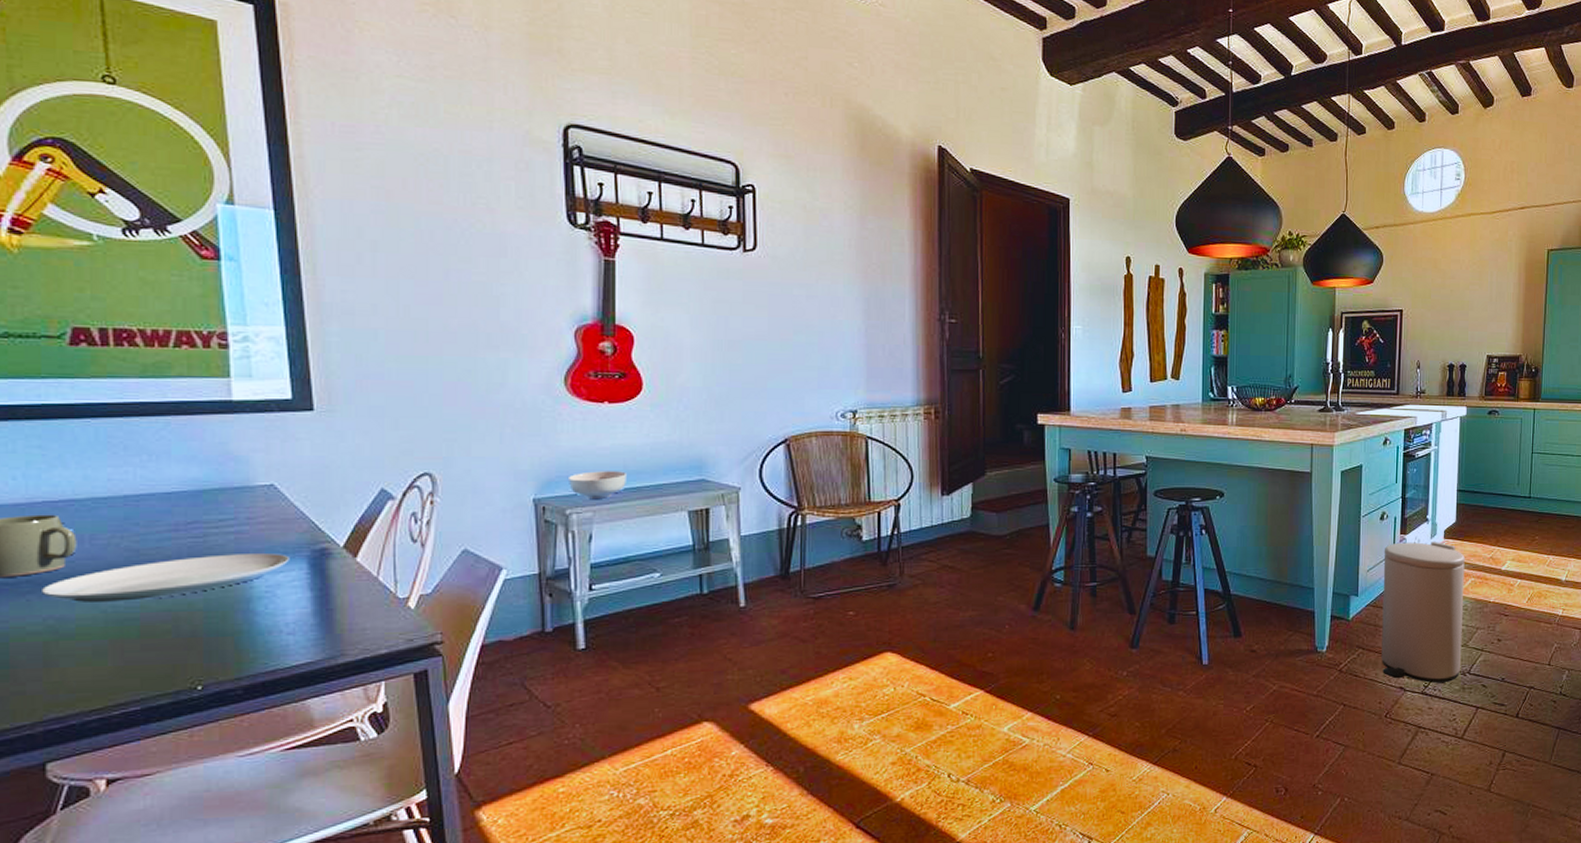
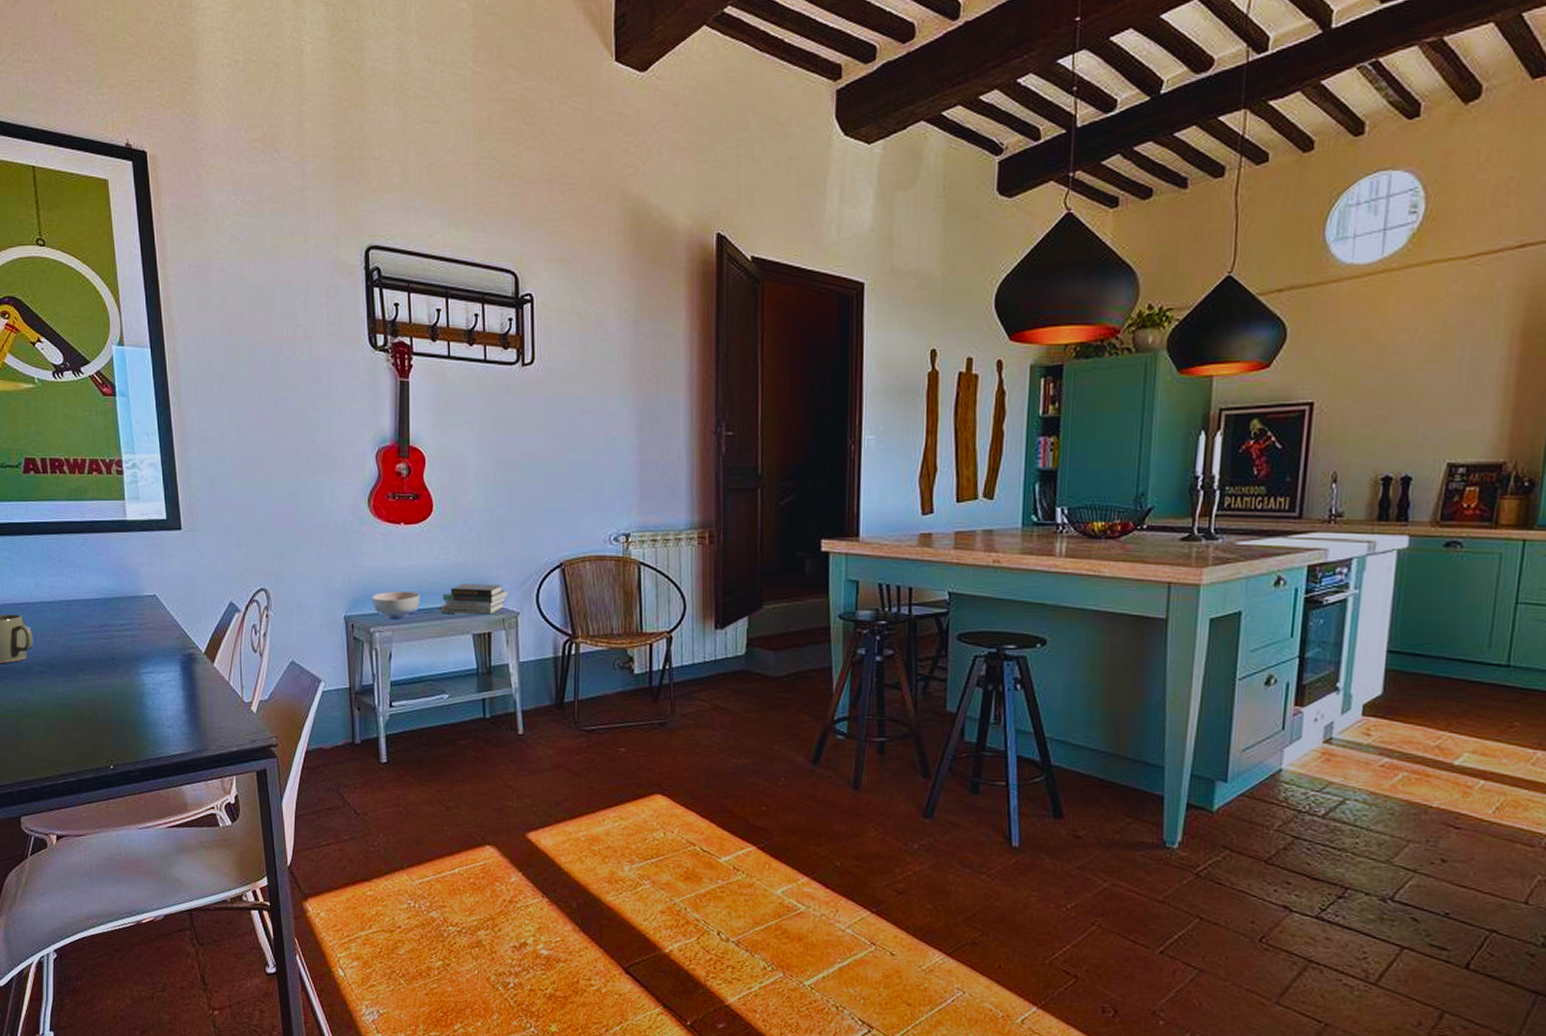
plate: present [42,553,290,602] -> none [14,654,168,690]
books: none [650,461,728,491] -> present [439,583,508,615]
pedal bin: present [1381,541,1465,683] -> none [1257,716,1394,907]

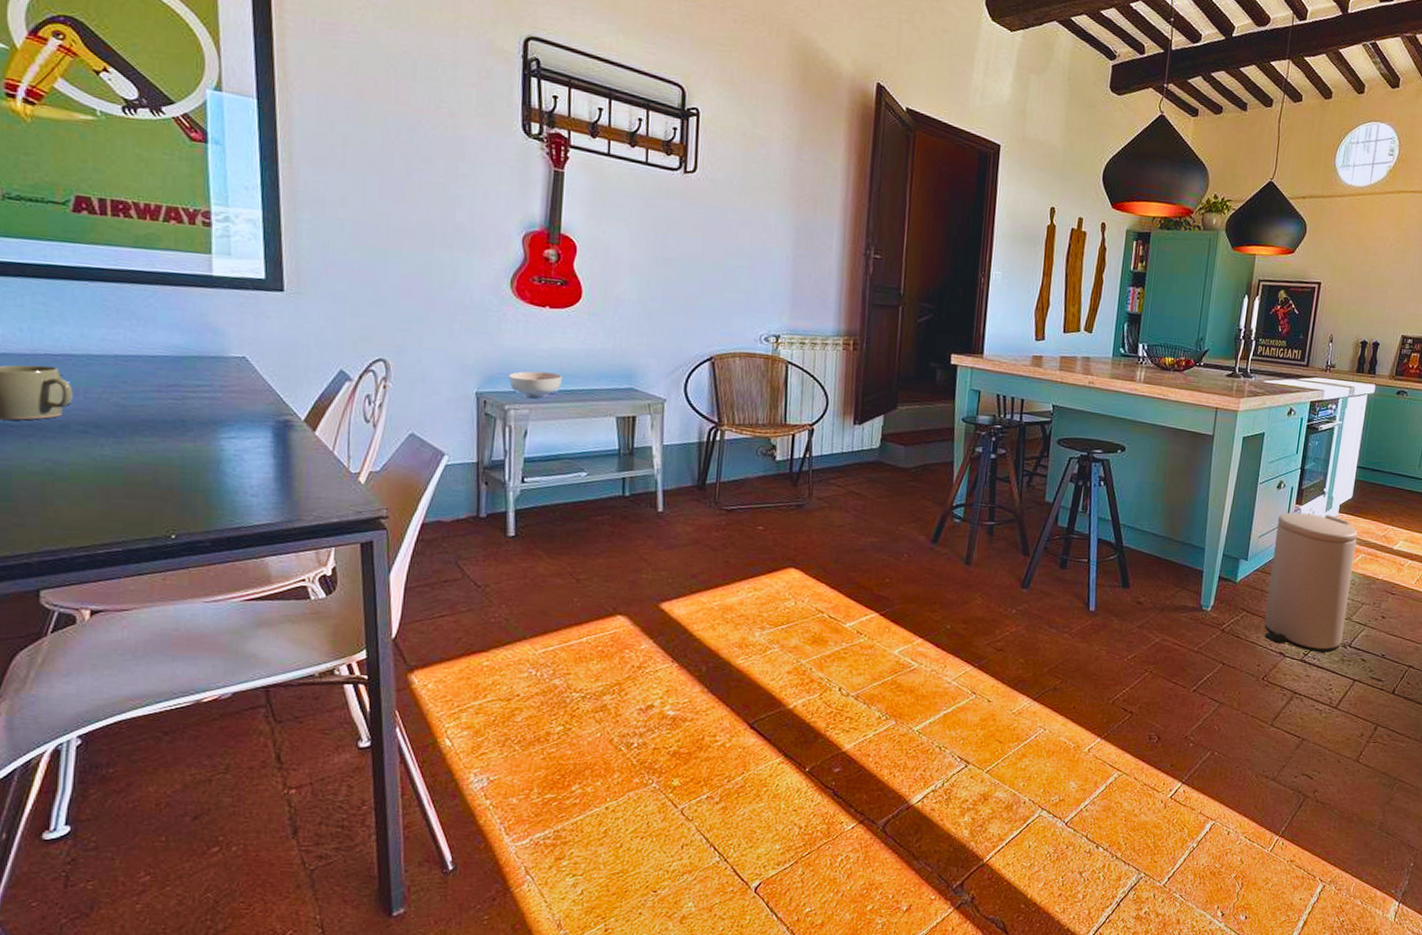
books: present [439,583,508,615] -> none [582,368,656,400]
pedal bin: none [1257,716,1394,907] -> present [1264,512,1358,652]

